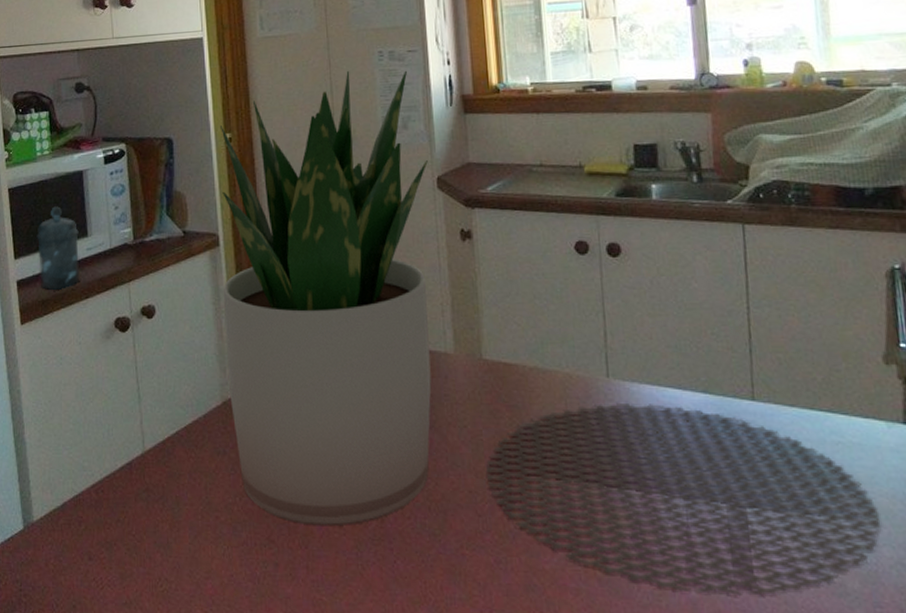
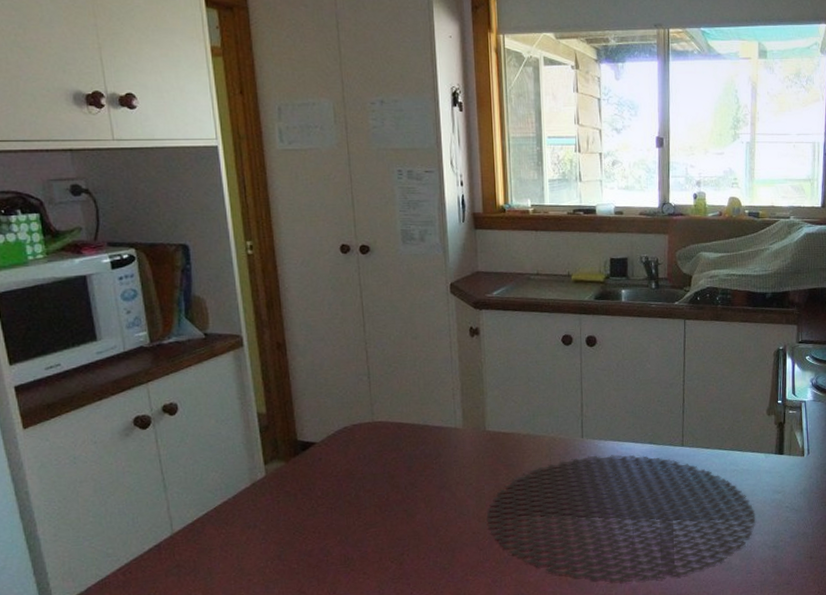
canister: present [36,206,80,290] -> none [34,311,91,394]
planter: present [221,70,432,527] -> none [240,186,443,576]

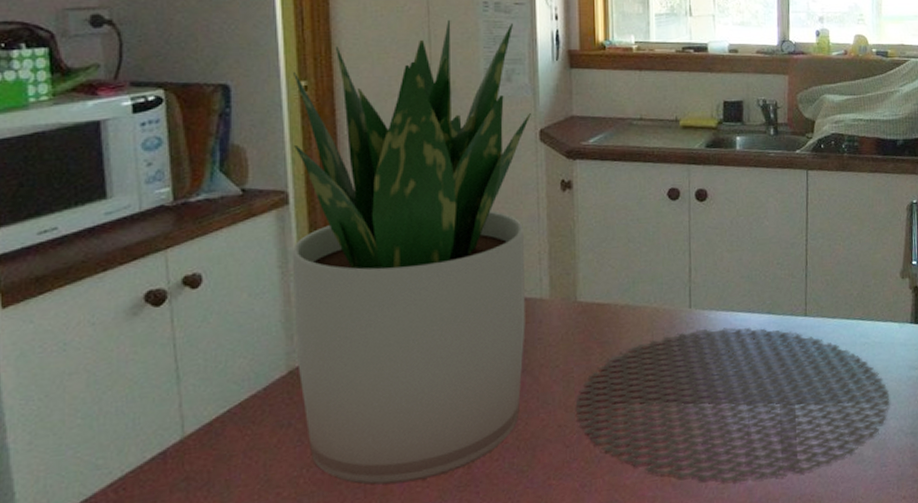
planter: none [240,186,443,576] -> present [292,19,531,485]

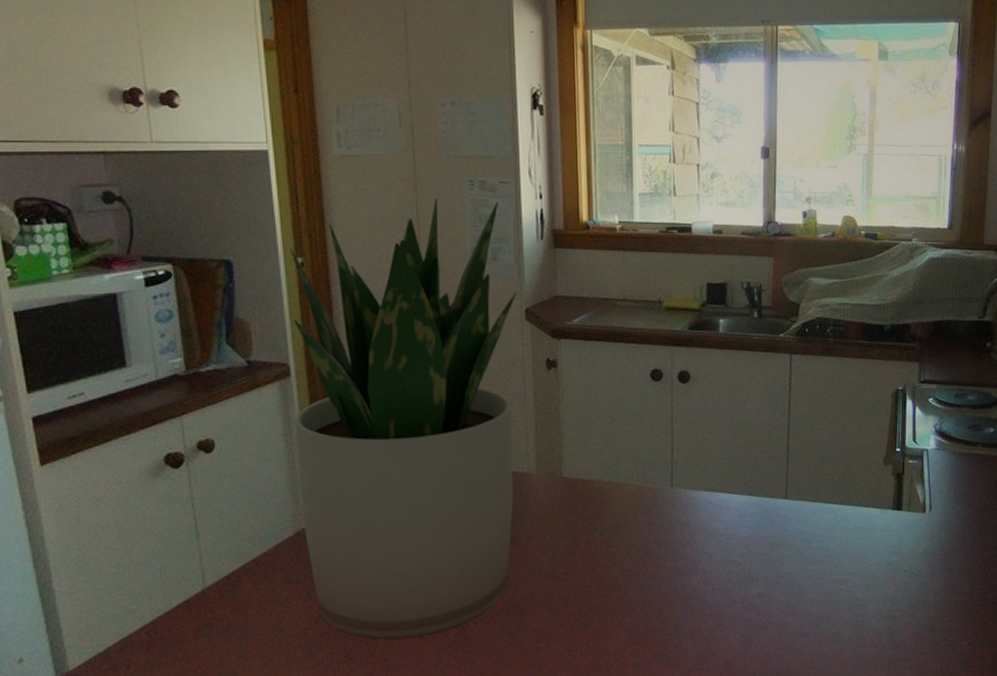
place mat: present [576,326,890,483] -> none [562,507,869,655]

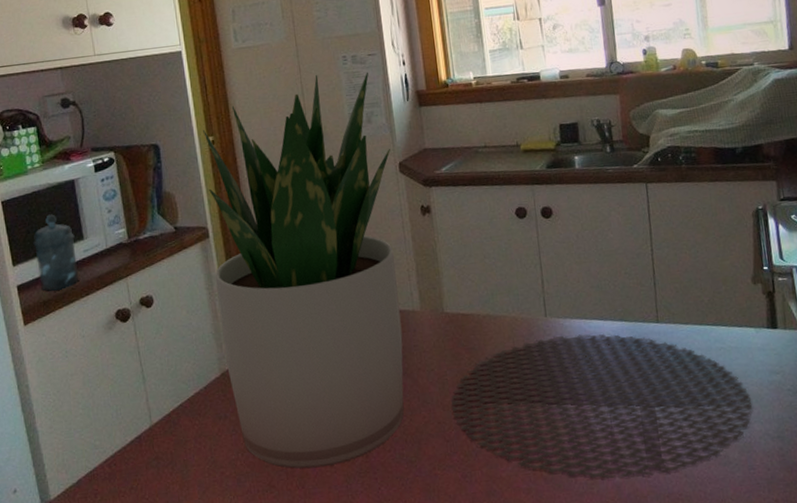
canister: none [56,333,118,426] -> present [33,214,80,292]
place mat: none [562,507,869,655] -> present [451,333,753,479]

